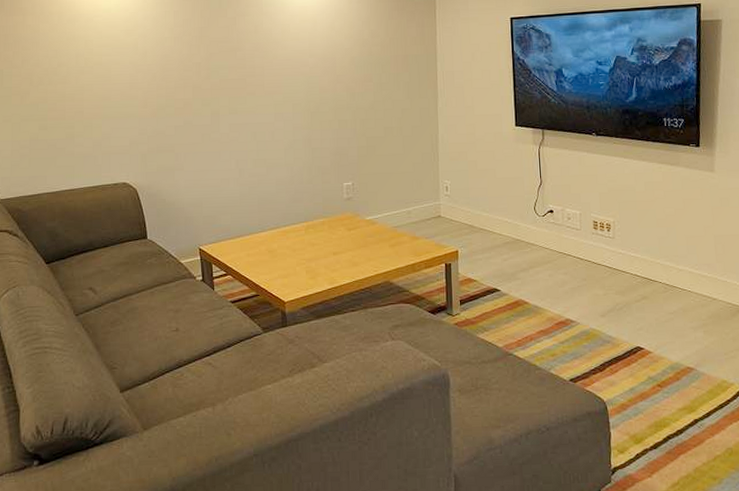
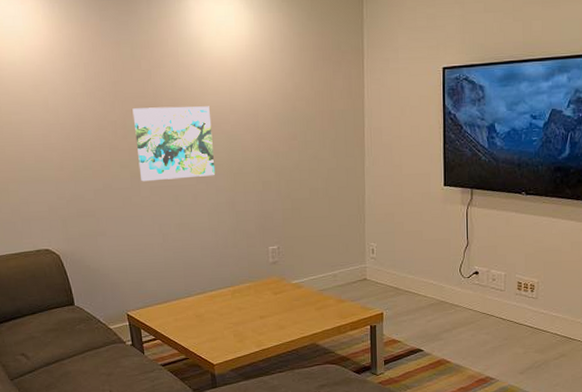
wall art: none [217,50,293,119] -> present [132,106,216,182]

